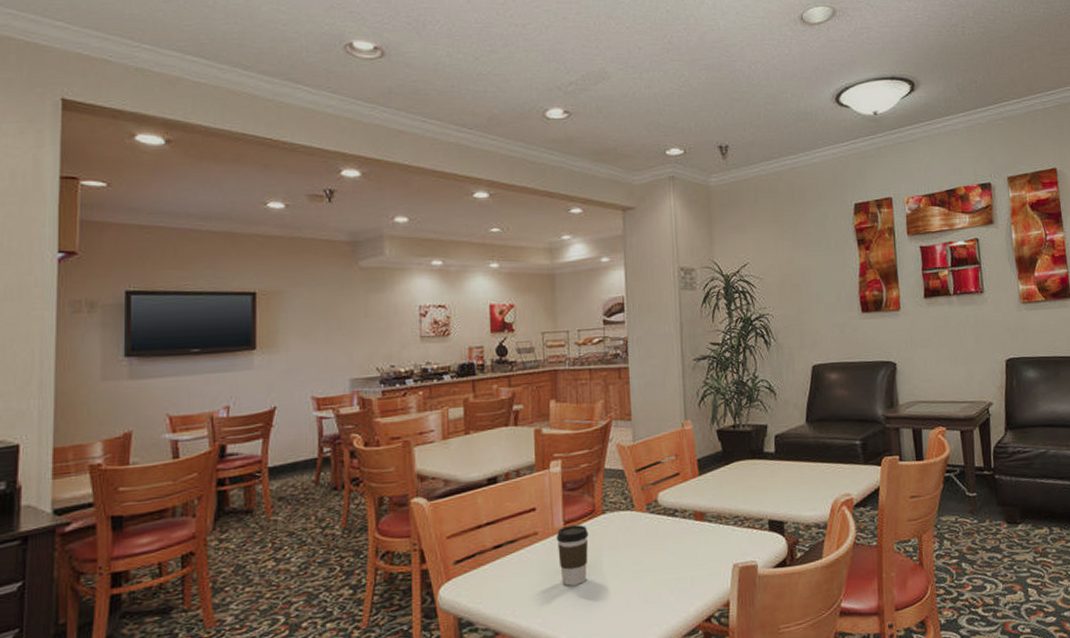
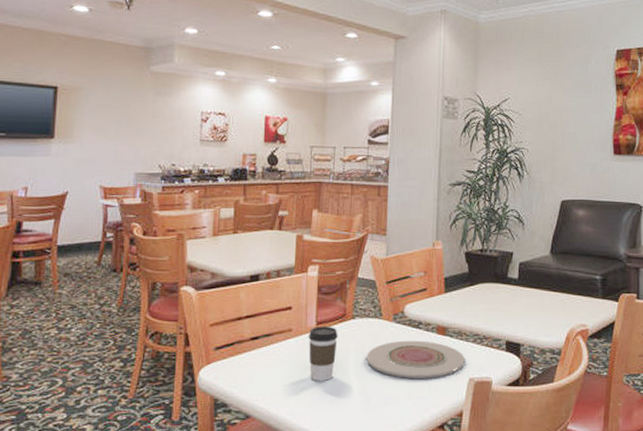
plate: none [621,529,727,572] -> present [366,340,465,378]

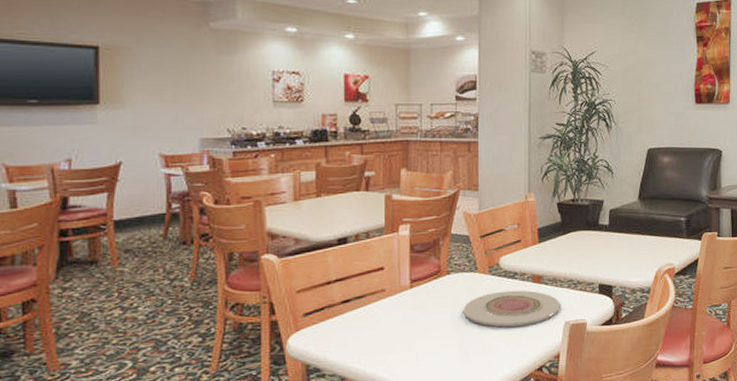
coffee cup: present [308,327,338,381] -> none [402,284,433,338]

